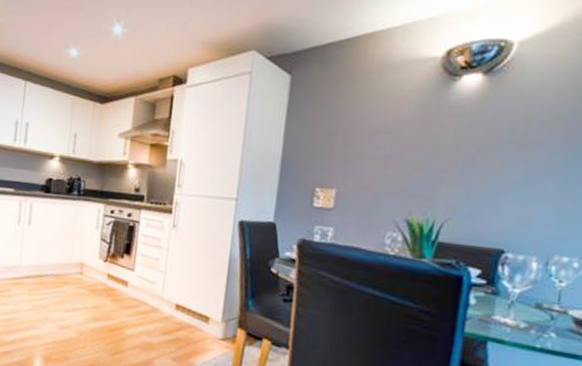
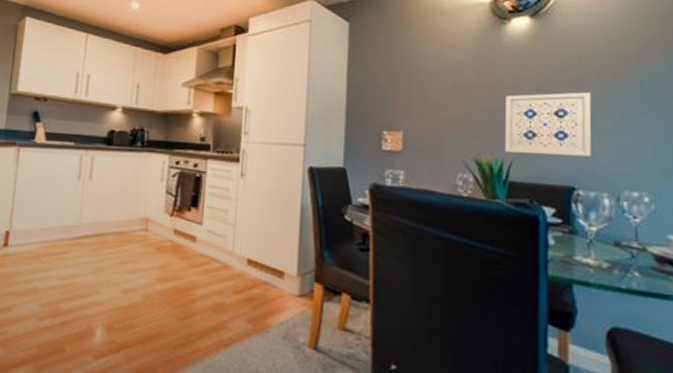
wall art: none [437,155,537,221] -> present [504,92,592,157]

